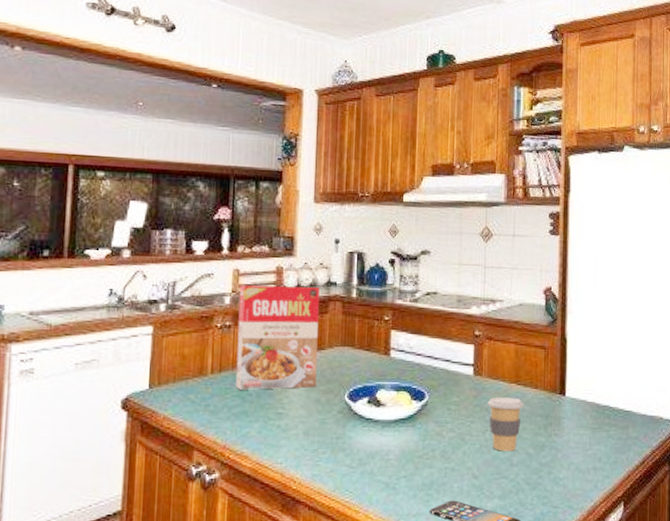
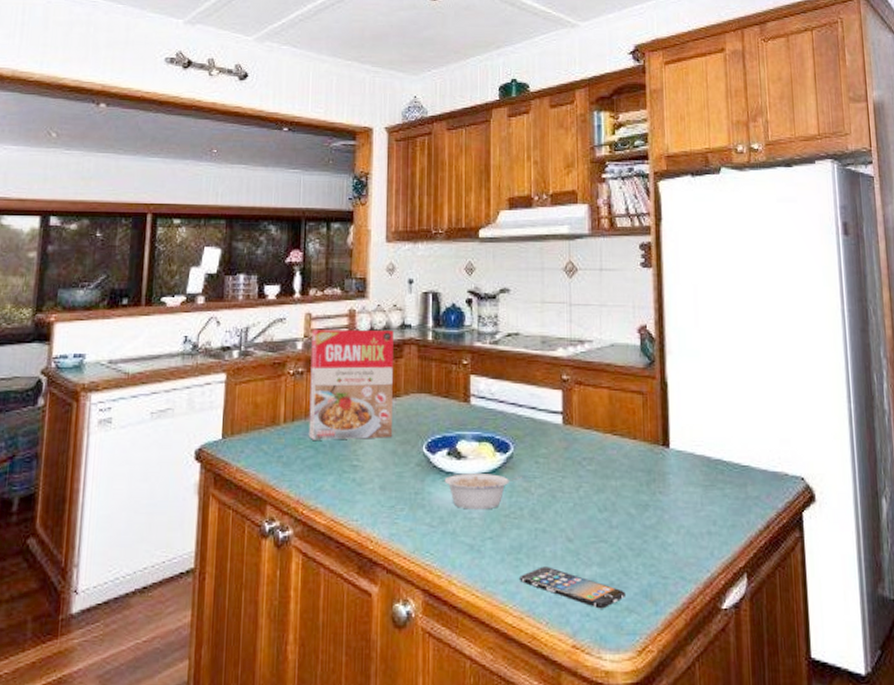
legume: none [364,420,436,452] -> present [444,473,523,510]
coffee cup: present [487,397,524,451] -> none [579,449,622,511]

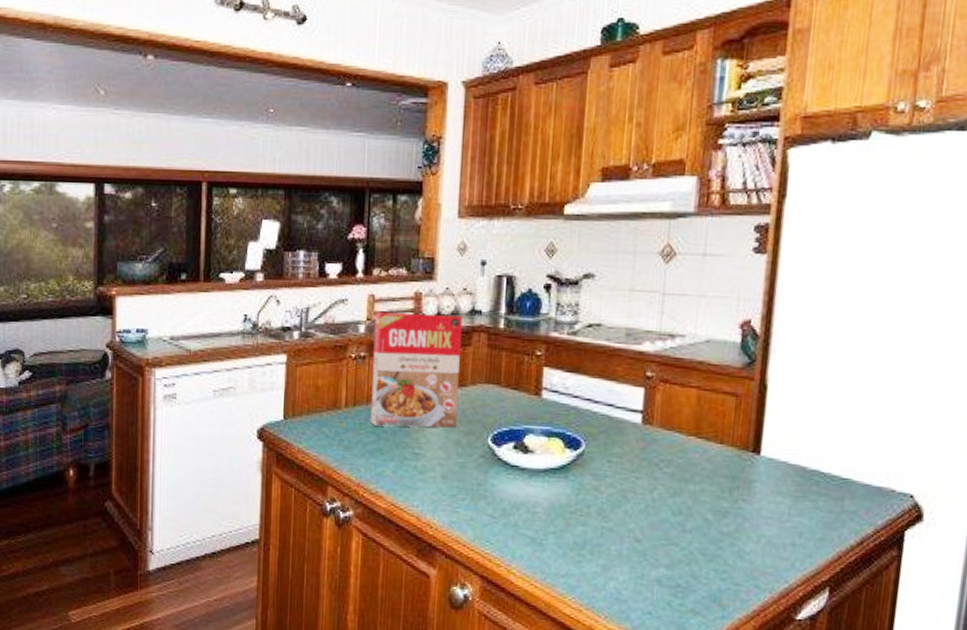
legume: present [444,473,523,510] -> none [508,468,593,505]
smartphone: present [519,566,626,609] -> none [581,564,692,609]

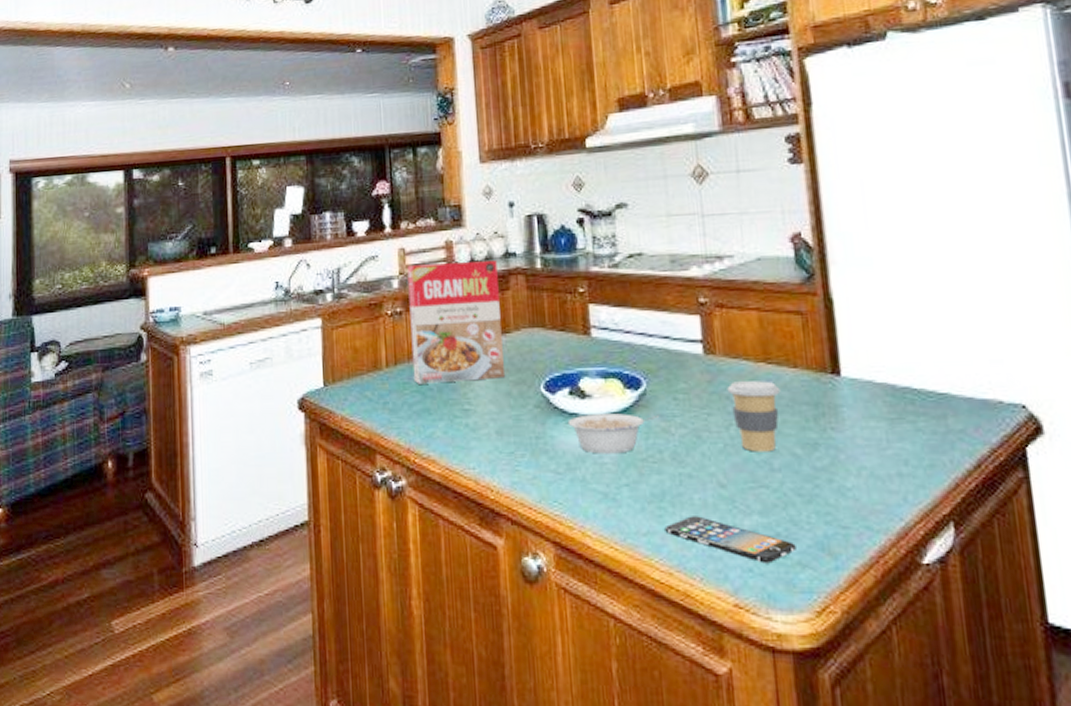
legume: none [508,468,593,505] -> present [567,413,660,454]
smartphone: none [581,564,692,609] -> present [664,516,796,564]
coffee cup: none [657,451,705,515] -> present [727,381,781,452]

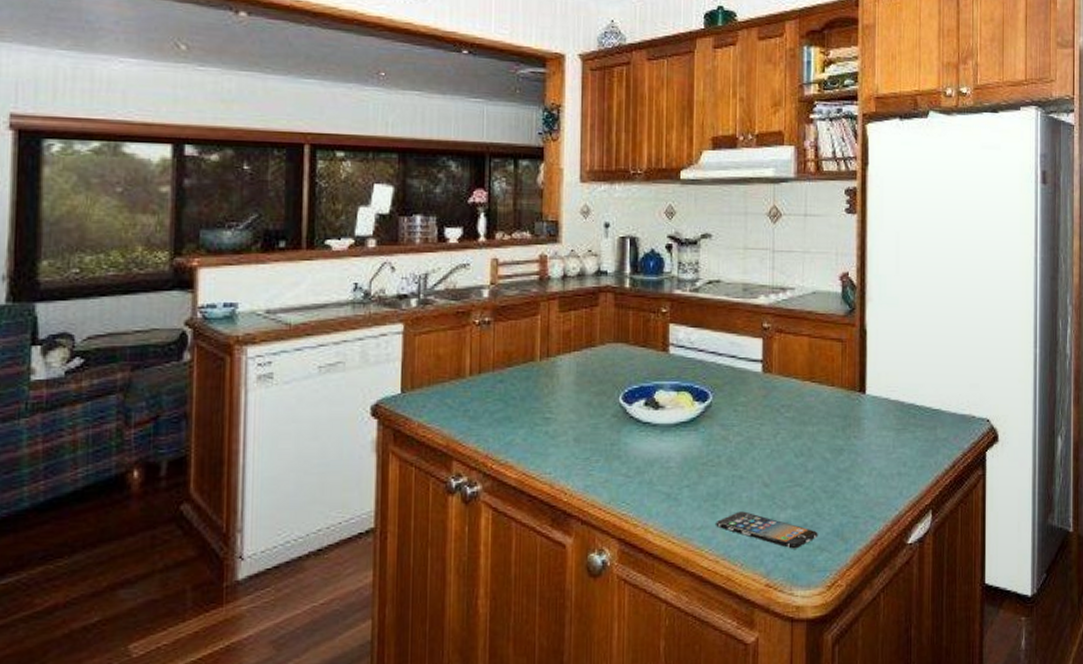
cereal box: present [407,261,504,384] -> none [497,276,588,393]
legume: present [567,413,660,454] -> none [641,423,721,459]
coffee cup: present [727,381,781,452] -> none [778,396,820,457]

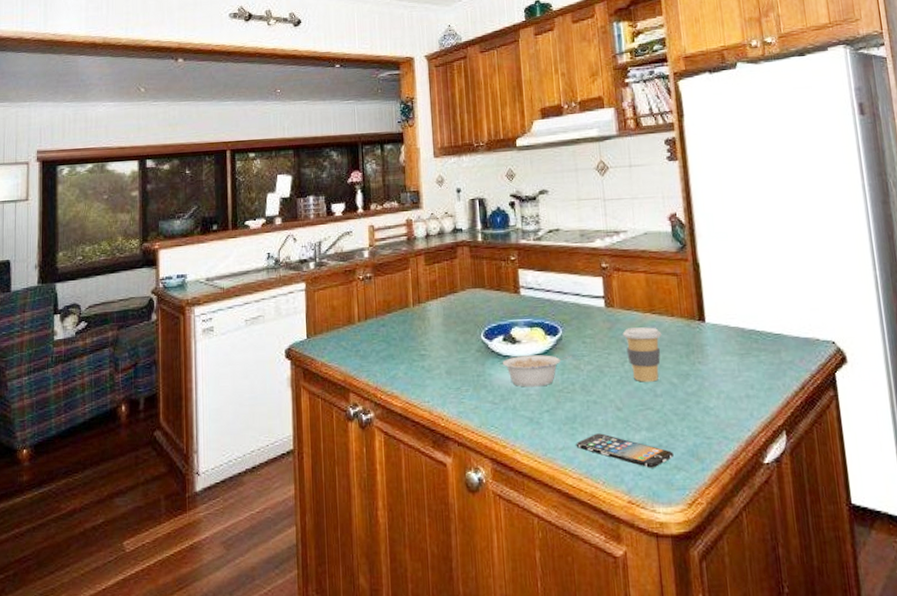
legume: none [641,423,721,459] -> present [502,355,573,387]
coffee cup: none [778,396,820,457] -> present [622,327,662,382]

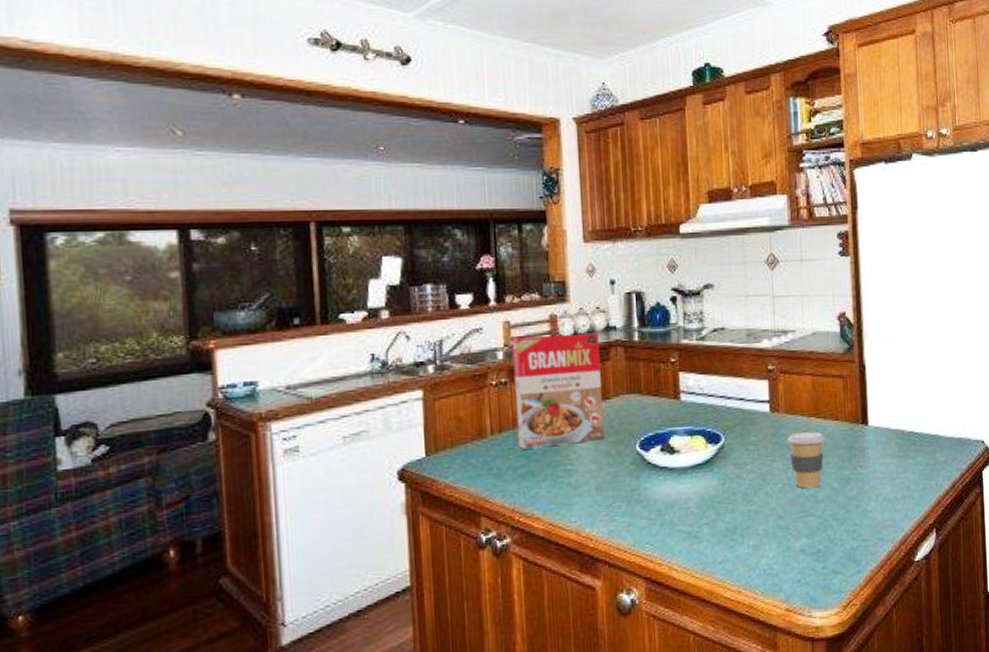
cereal box: none [376,235,453,335] -> present [512,334,604,449]
legume: present [502,355,573,387] -> none [659,463,735,500]
smartphone: present [576,433,674,468] -> none [735,543,832,575]

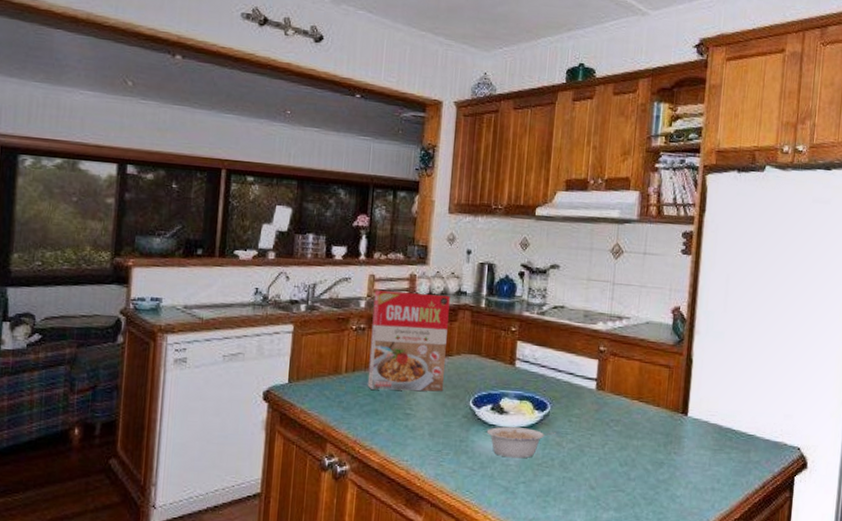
legume: none [659,463,735,500] -> present [486,426,557,459]
coffee cup: present [786,432,826,489] -> none [608,412,645,466]

